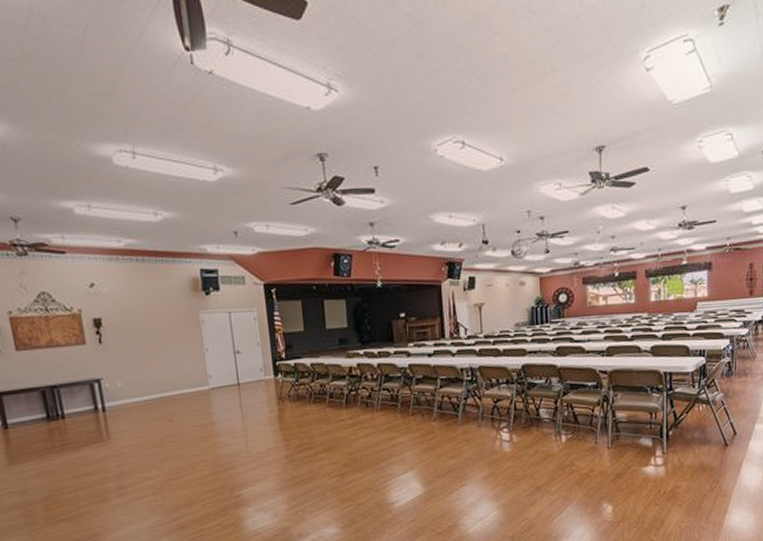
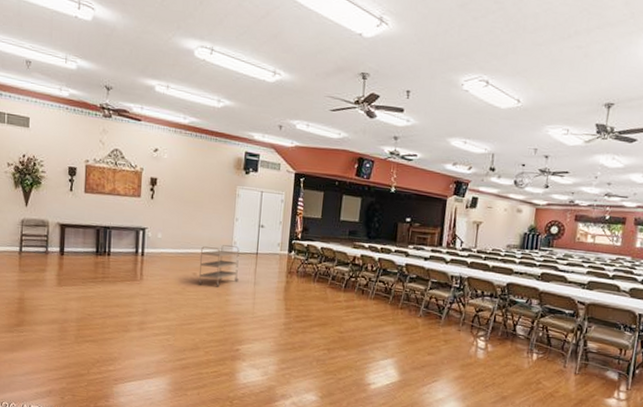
utility cart: none [172,380,224,432] -> present [198,245,240,287]

